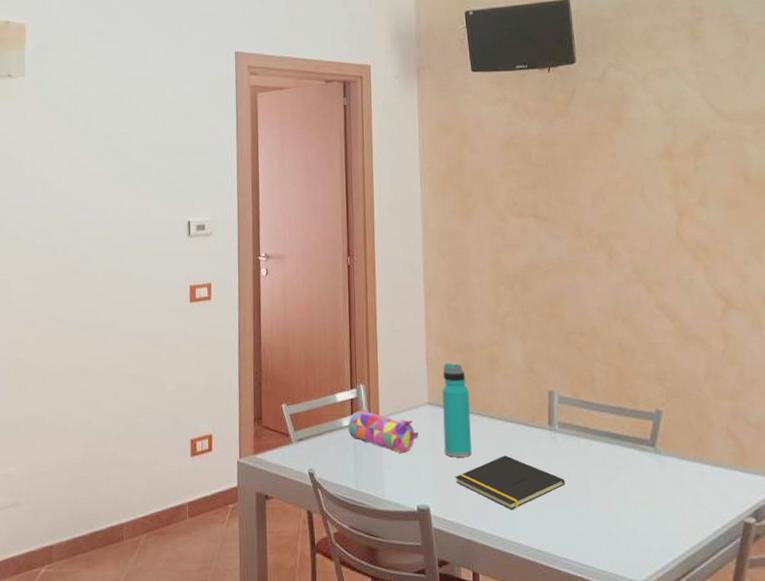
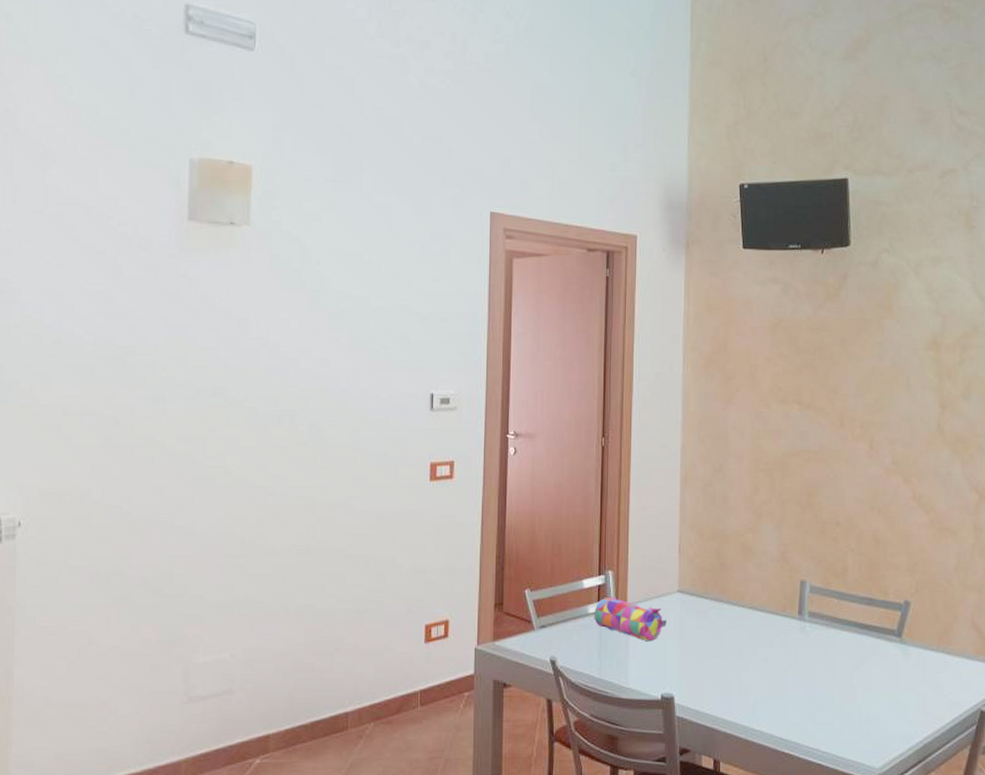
water bottle: present [442,363,472,458] -> none [692,551,720,646]
notepad: present [455,455,565,510] -> none [701,644,811,699]

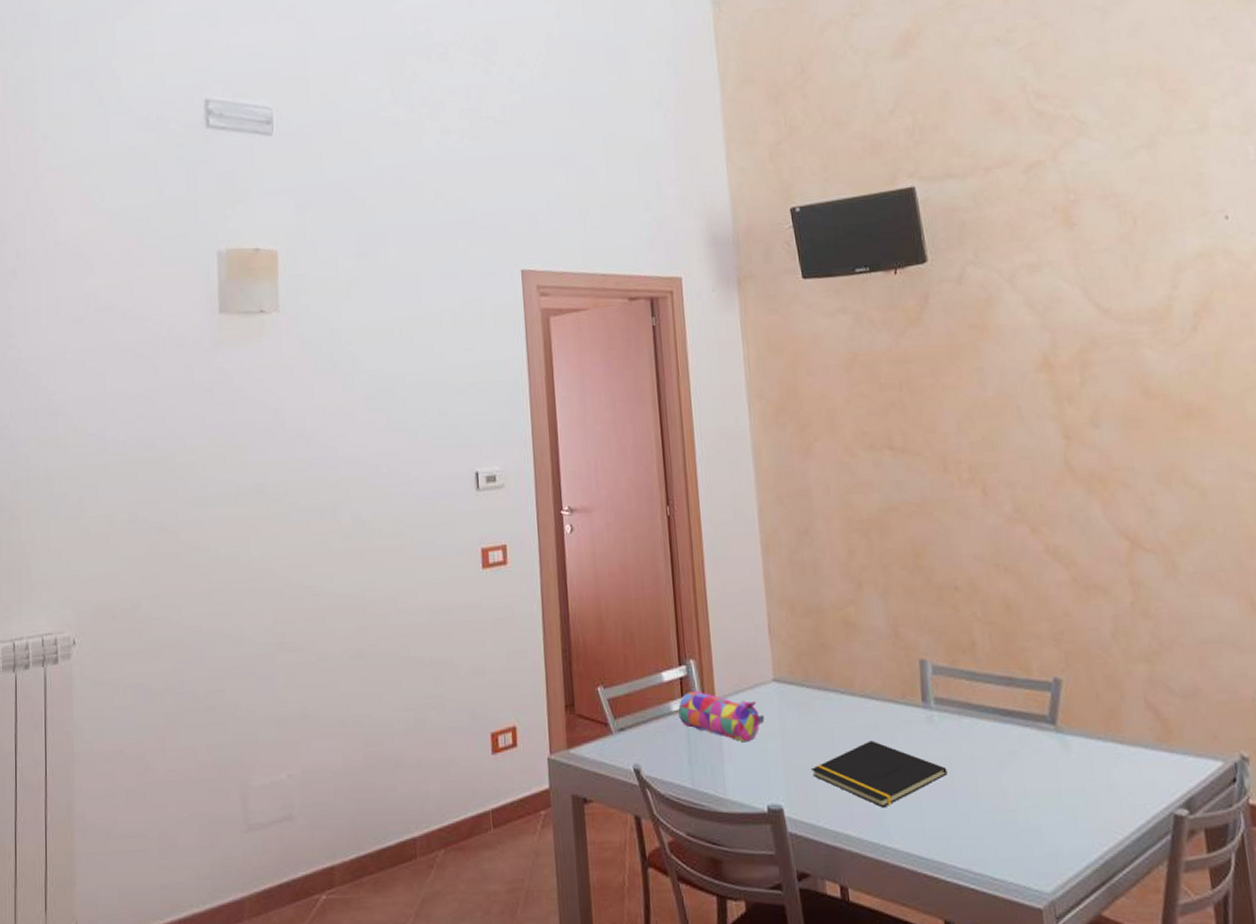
notepad: none [701,644,811,699] -> present [812,740,948,808]

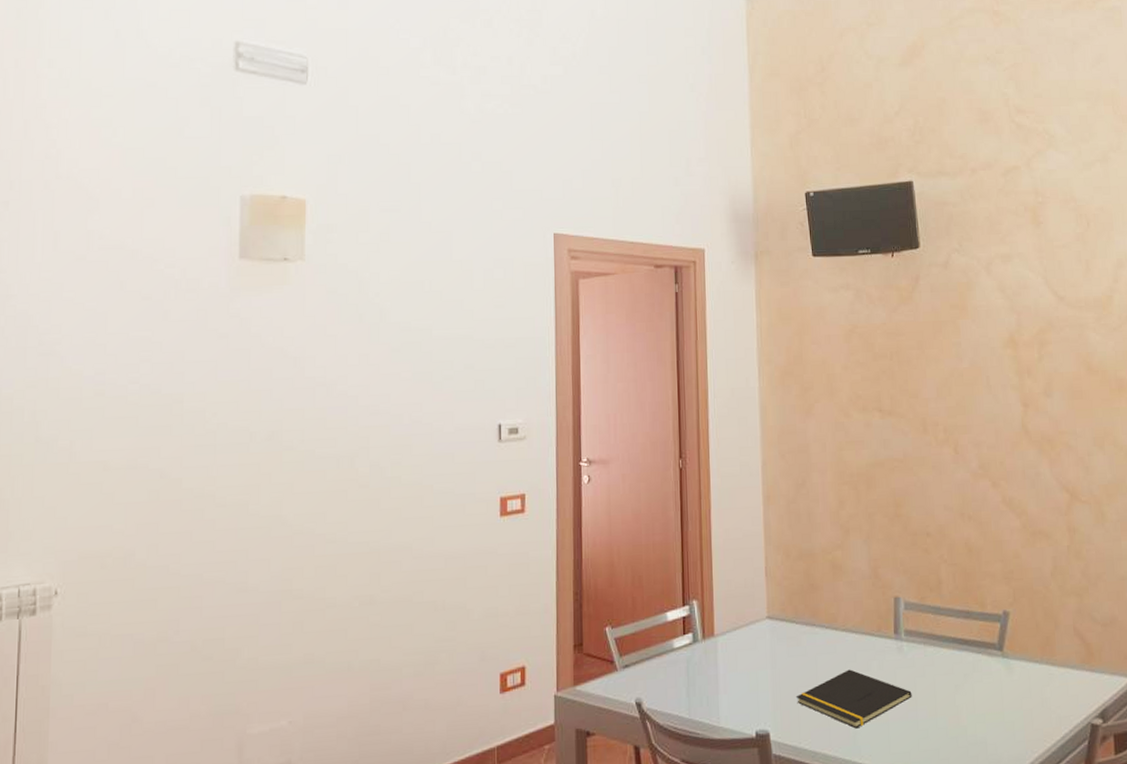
pencil case: present [678,690,765,742] -> none [680,628,757,674]

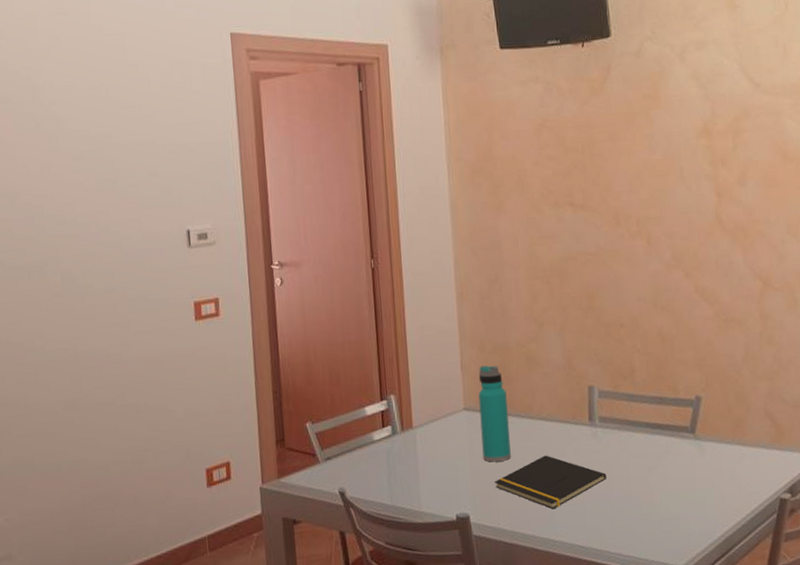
water bottle: none [782,572,814,675] -> present [478,365,511,462]

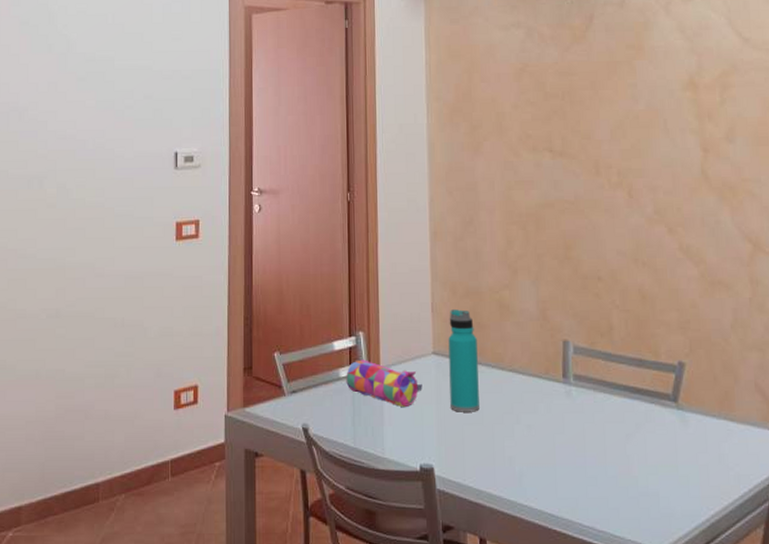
pencil case: none [379,421,455,463] -> present [346,359,422,407]
notepad: present [495,455,607,510] -> none [461,410,580,470]

